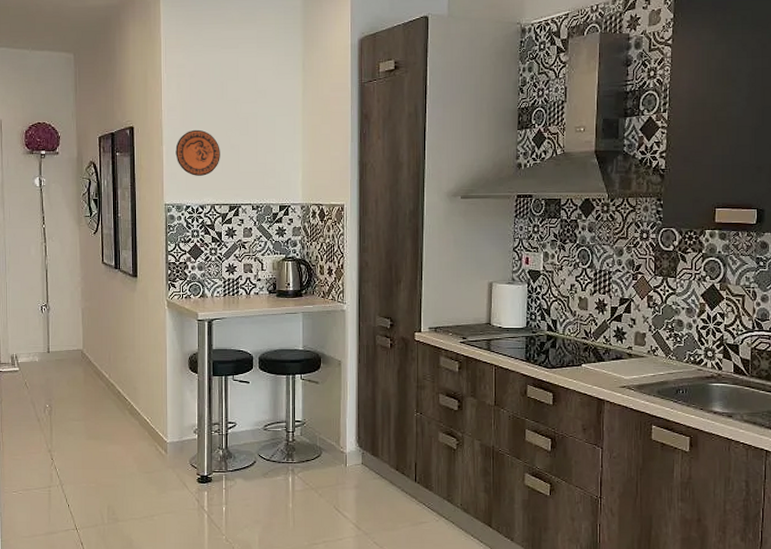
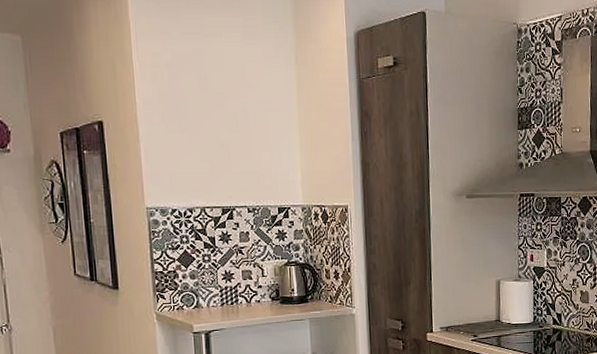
decorative plate: present [175,129,220,176] -> none [155,125,209,176]

